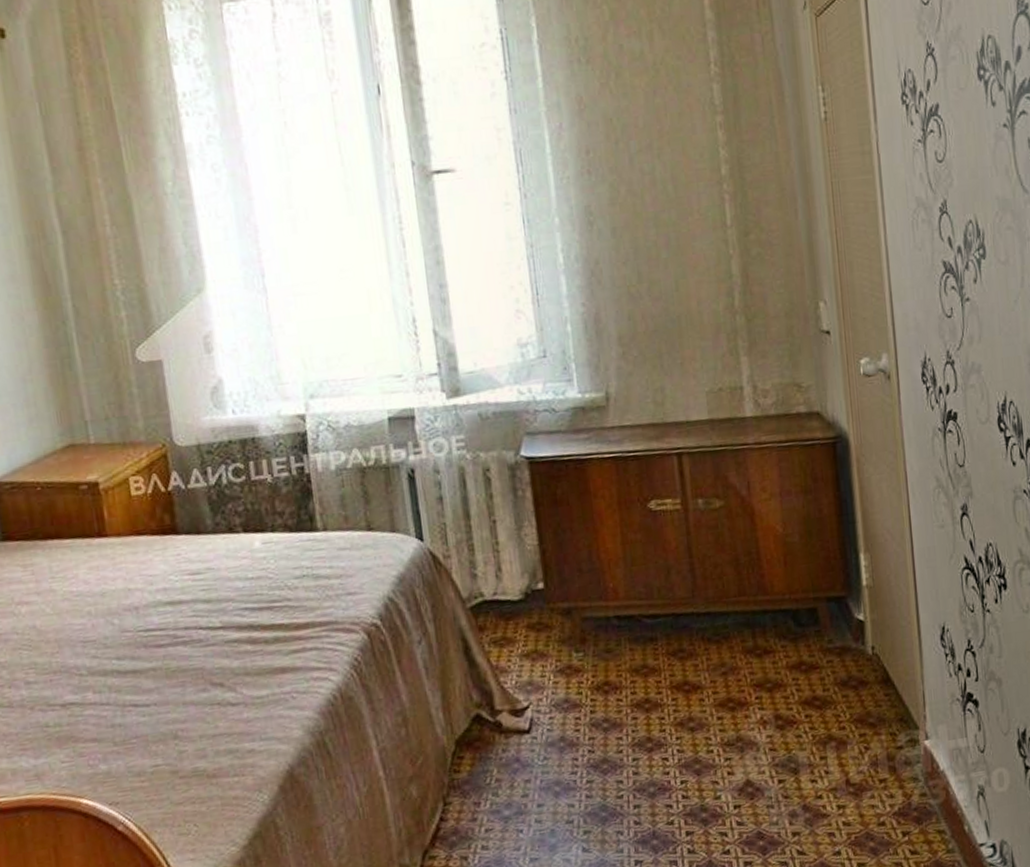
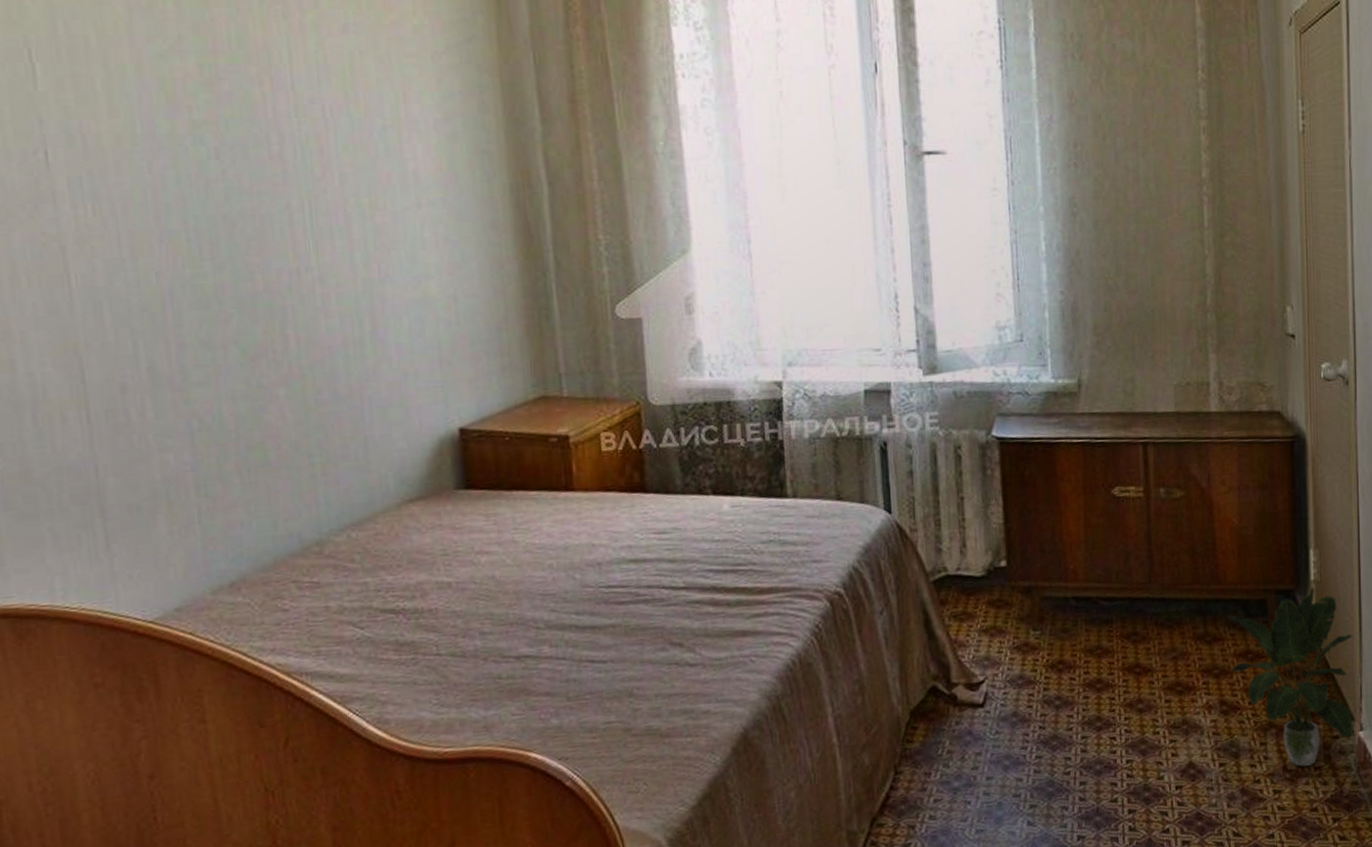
potted plant: none [775,592,918,780] -> present [1225,586,1353,767]

